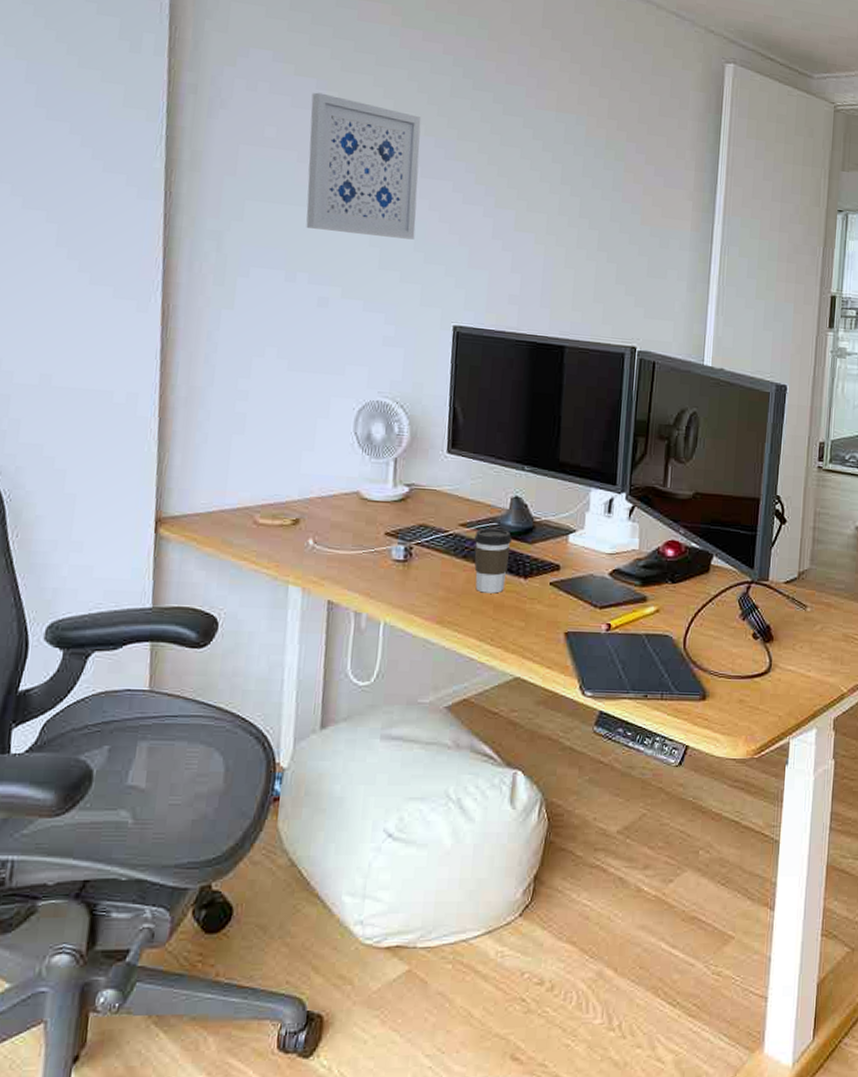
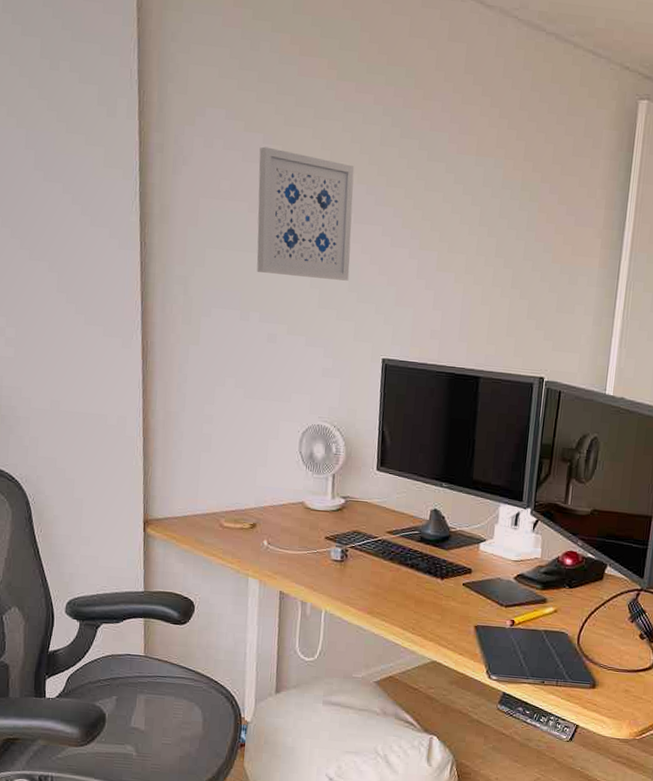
coffee cup: present [474,528,511,594] -> none [399,536,431,591]

